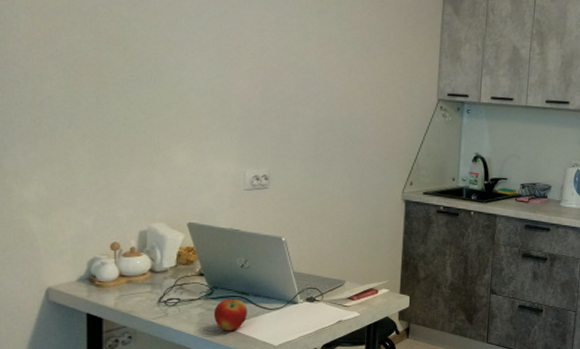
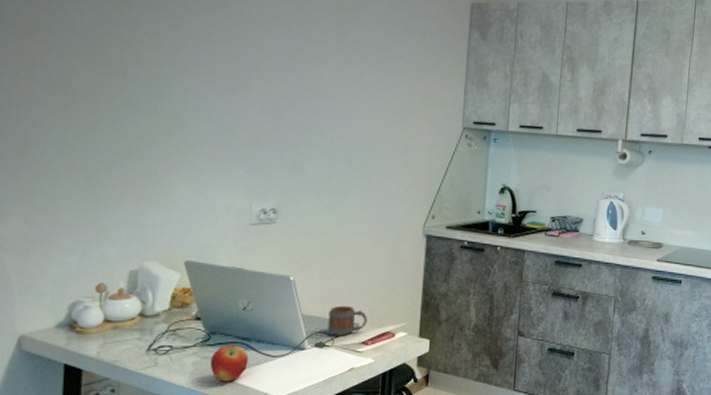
mug: none [316,264,353,292] -> present [326,305,367,336]

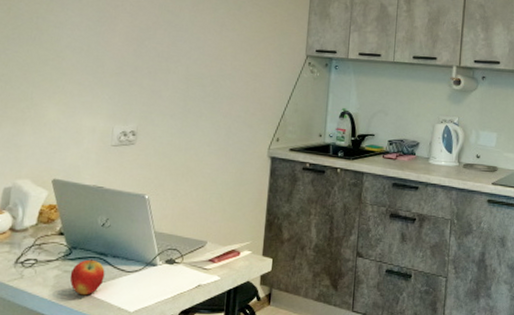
mug: present [326,305,367,336] -> none [177,223,215,253]

